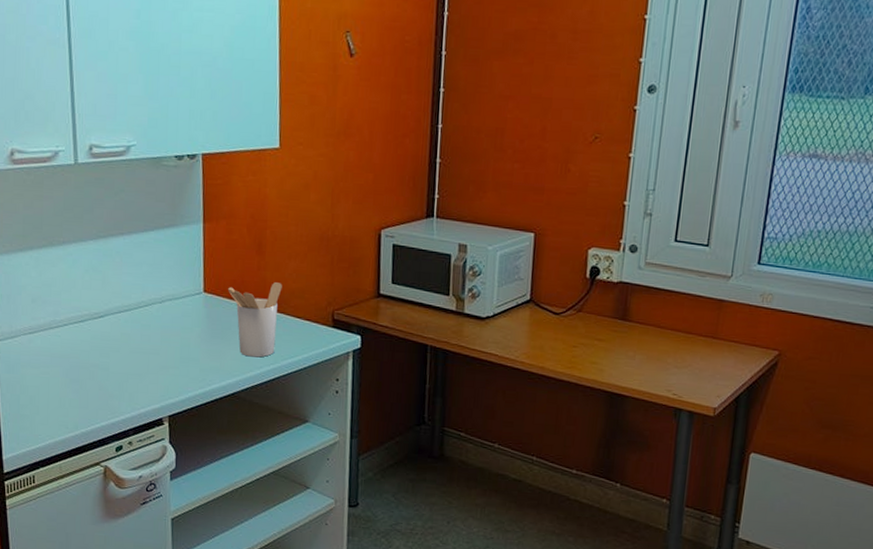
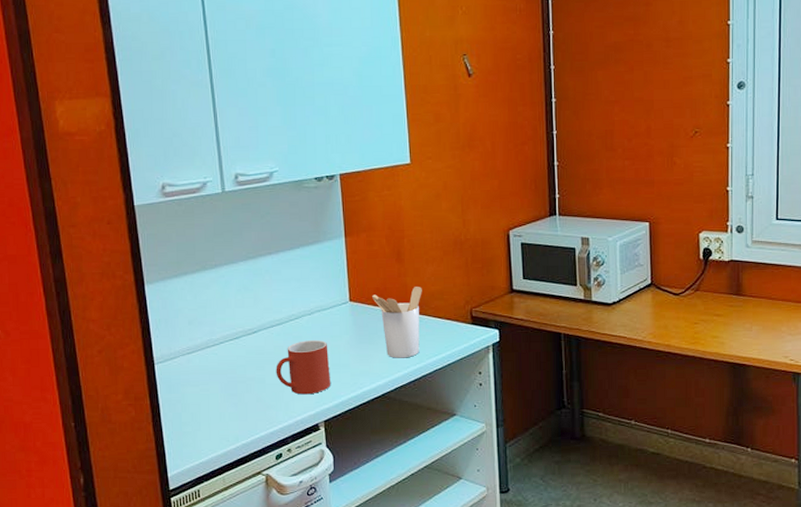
mug: none [121,330,178,387] -> present [276,340,330,395]

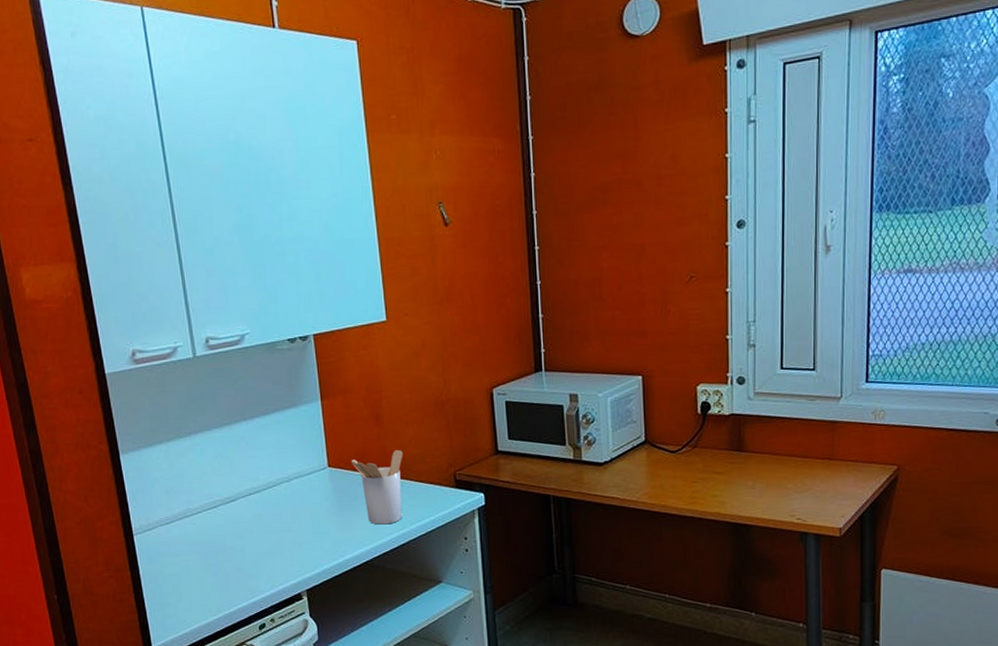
mug: present [276,340,330,395] -> none [255,508,312,564]

